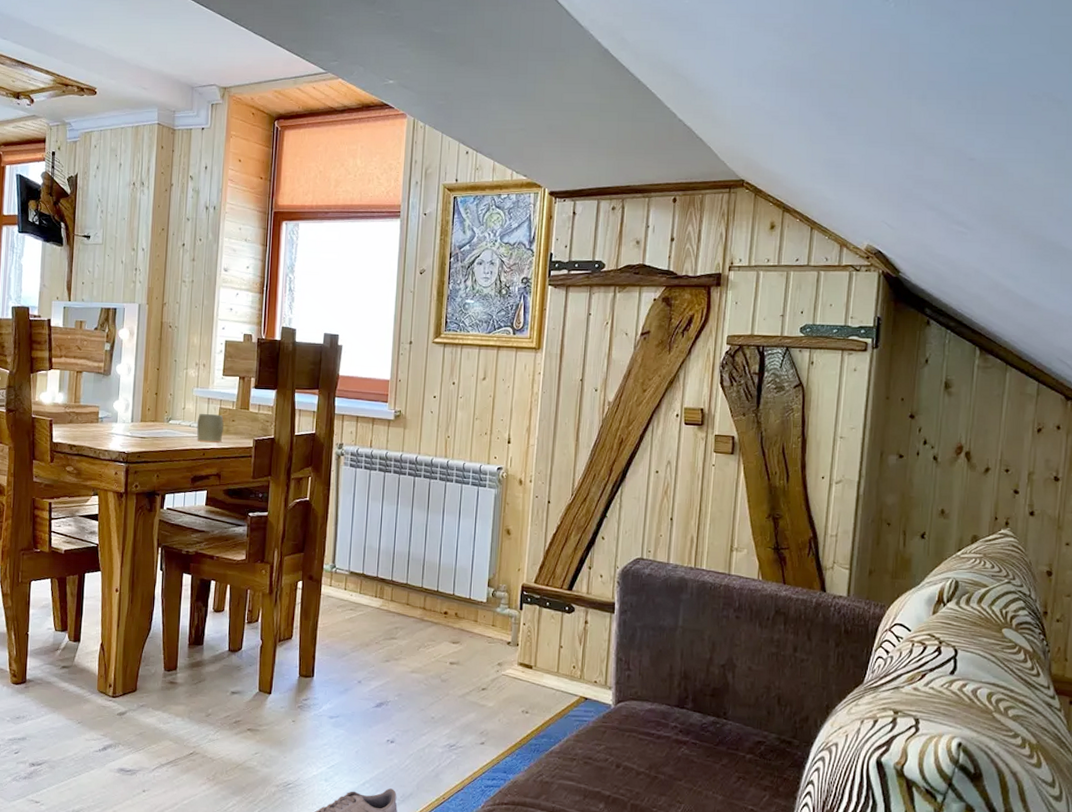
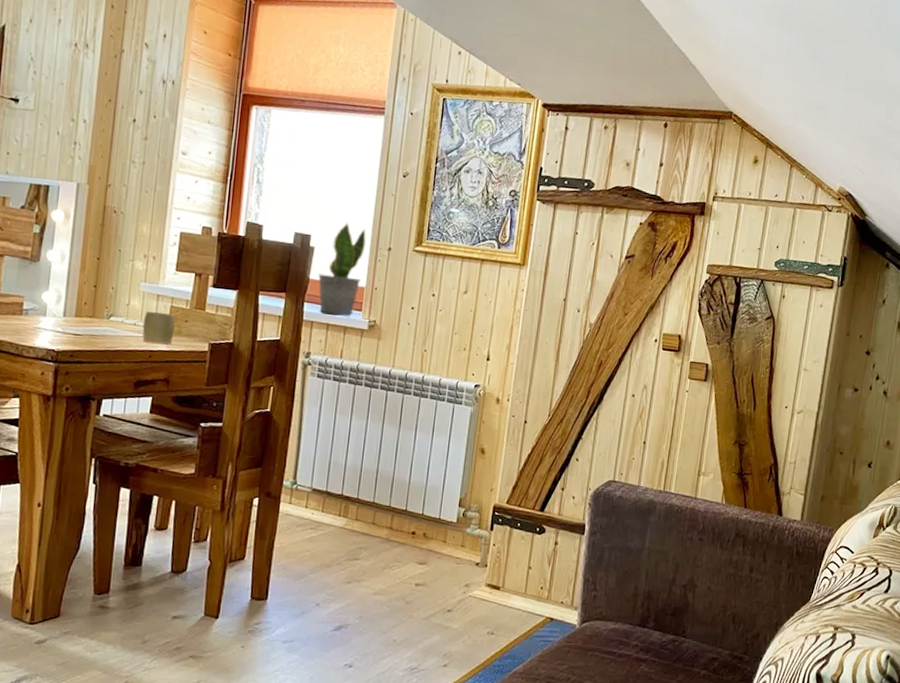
potted plant: none [347,320,389,408] -> present [318,222,366,317]

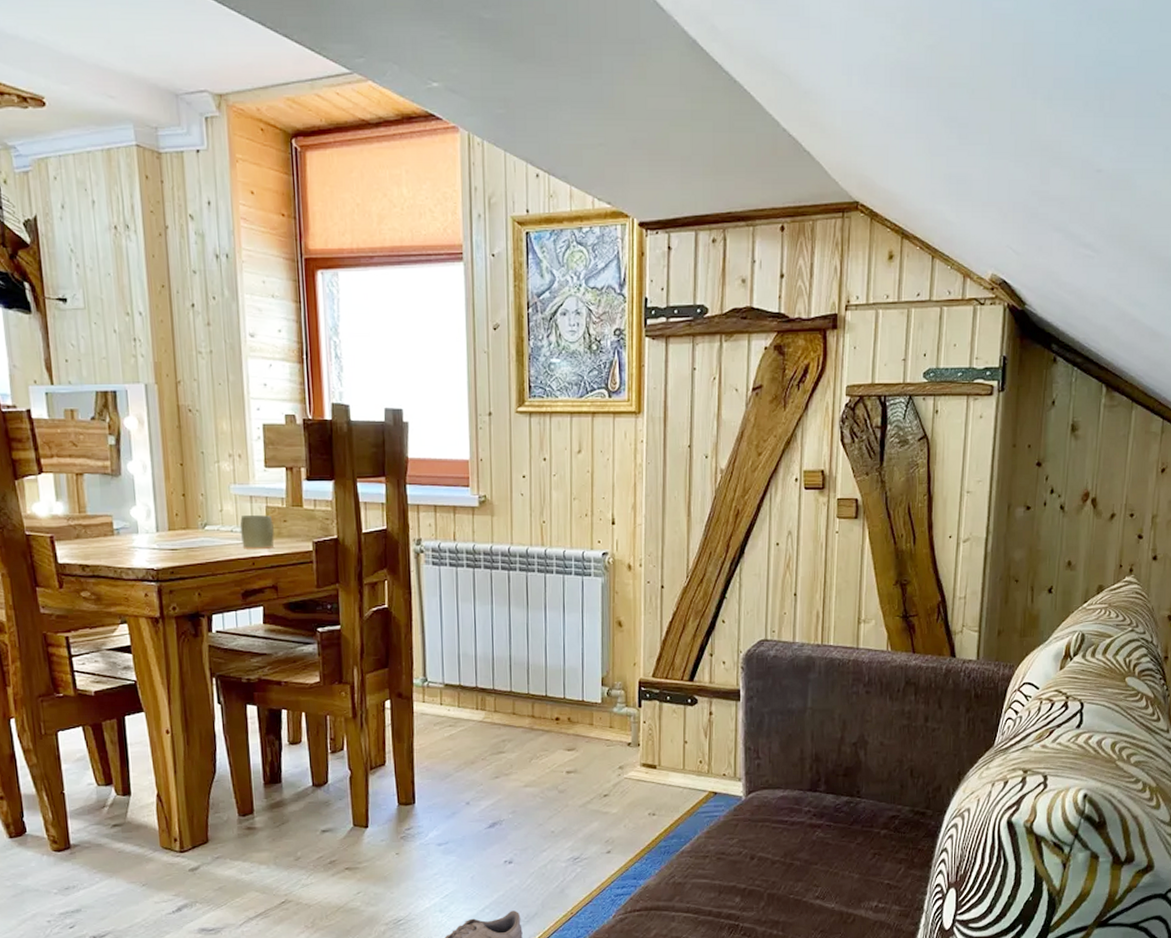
potted plant: present [318,222,366,317] -> none [417,389,464,495]

